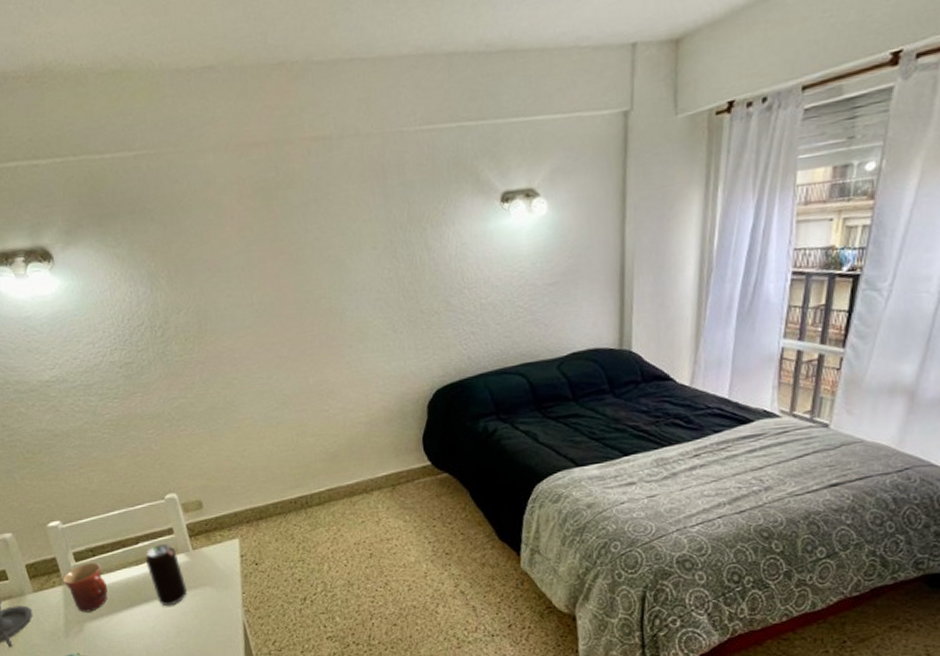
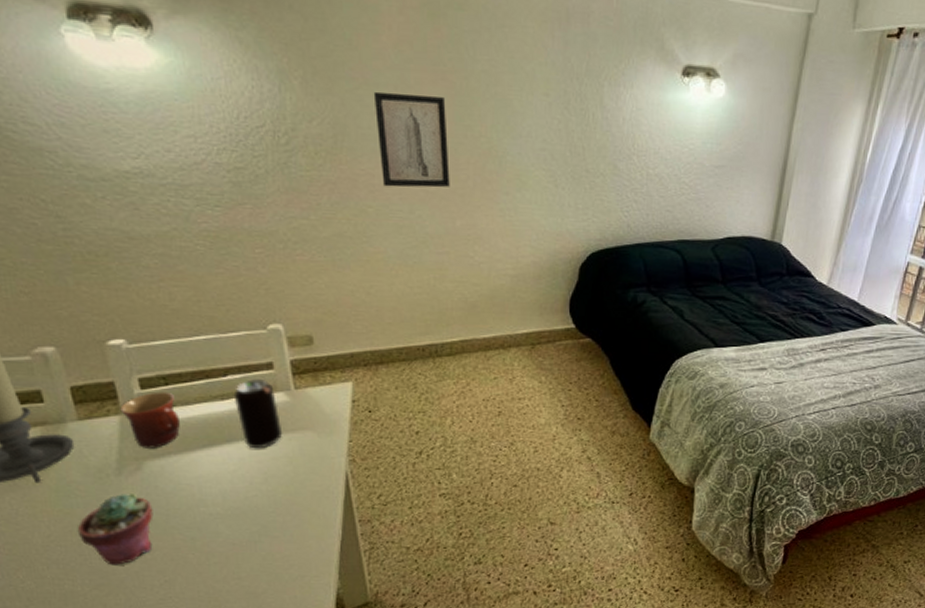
wall art: none [225,270,300,359] -> present [373,91,450,188]

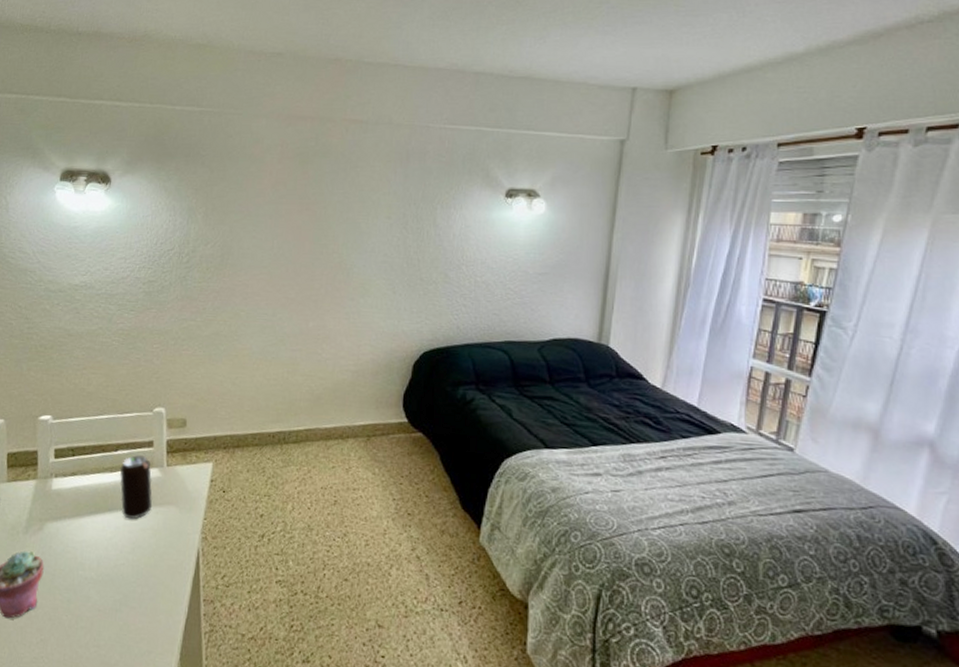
mug: present [120,391,180,448] -> none [37,461,78,512]
wall art: present [373,91,450,188] -> none [253,220,308,295]

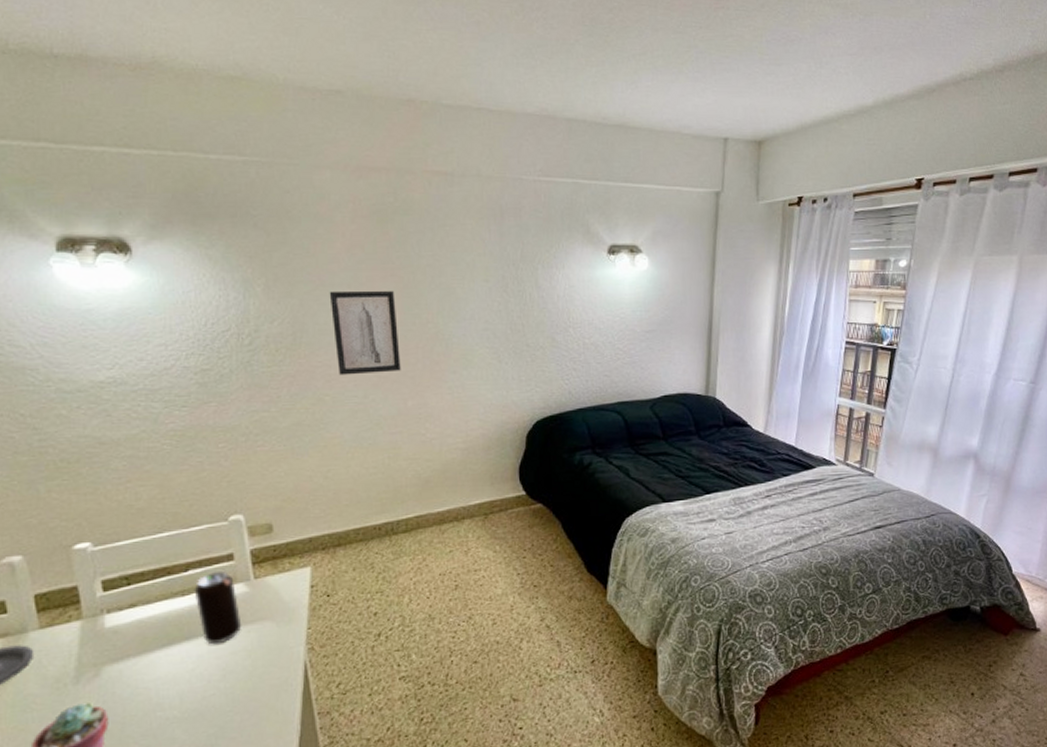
wall art: none [253,220,308,295] -> present [329,290,401,376]

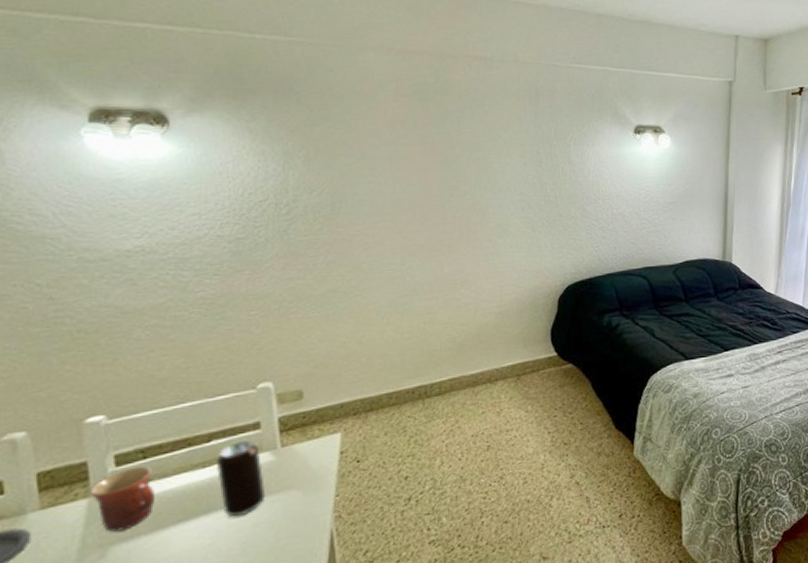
mug: none [82,592,140,653] -> present [90,465,155,532]
wall art: present [329,290,401,376] -> none [369,163,438,244]

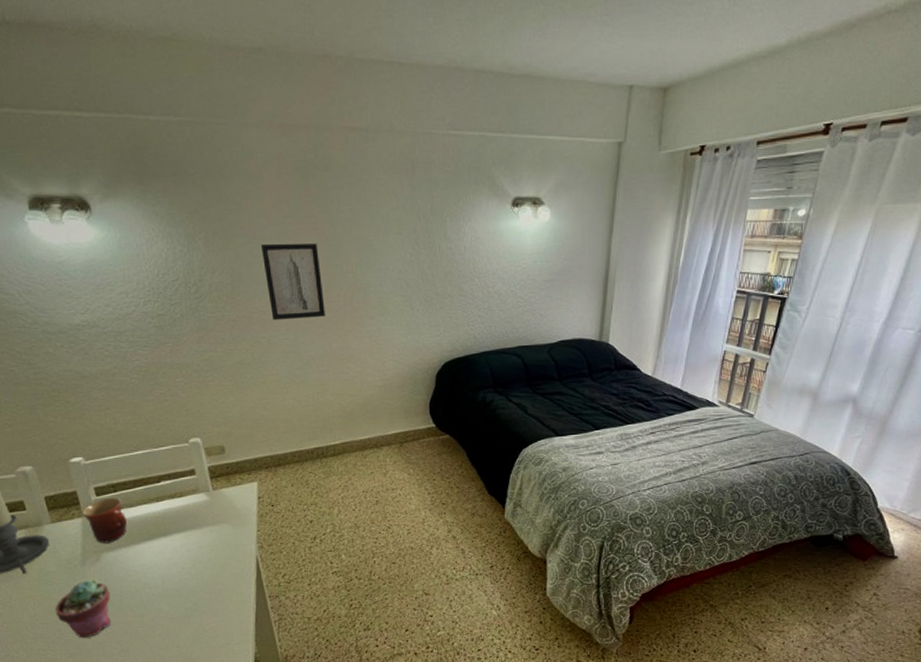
beverage can: present [215,441,266,518] -> none [166,484,206,540]
wall art: none [369,163,438,244] -> present [260,243,325,321]

